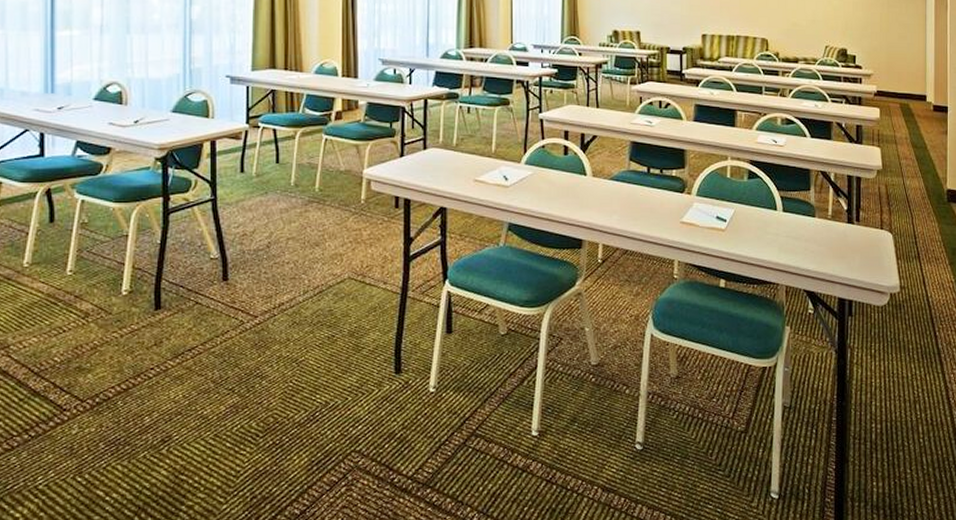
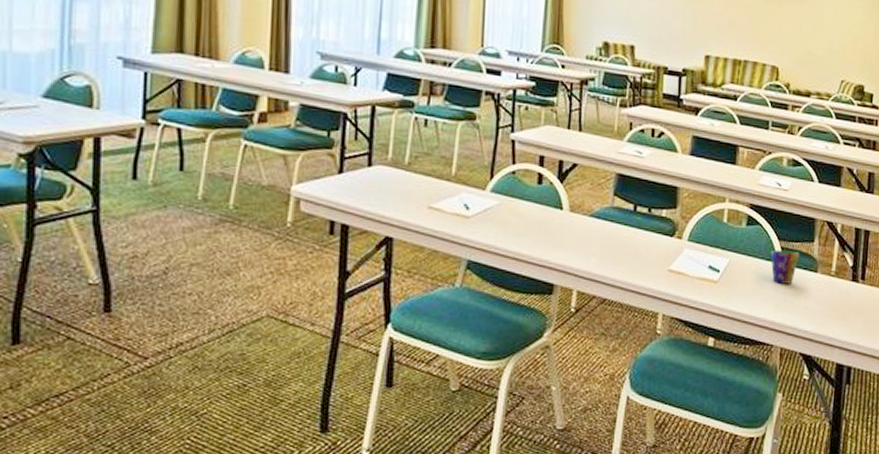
cup: none [772,199,798,229] -> present [771,249,800,284]

